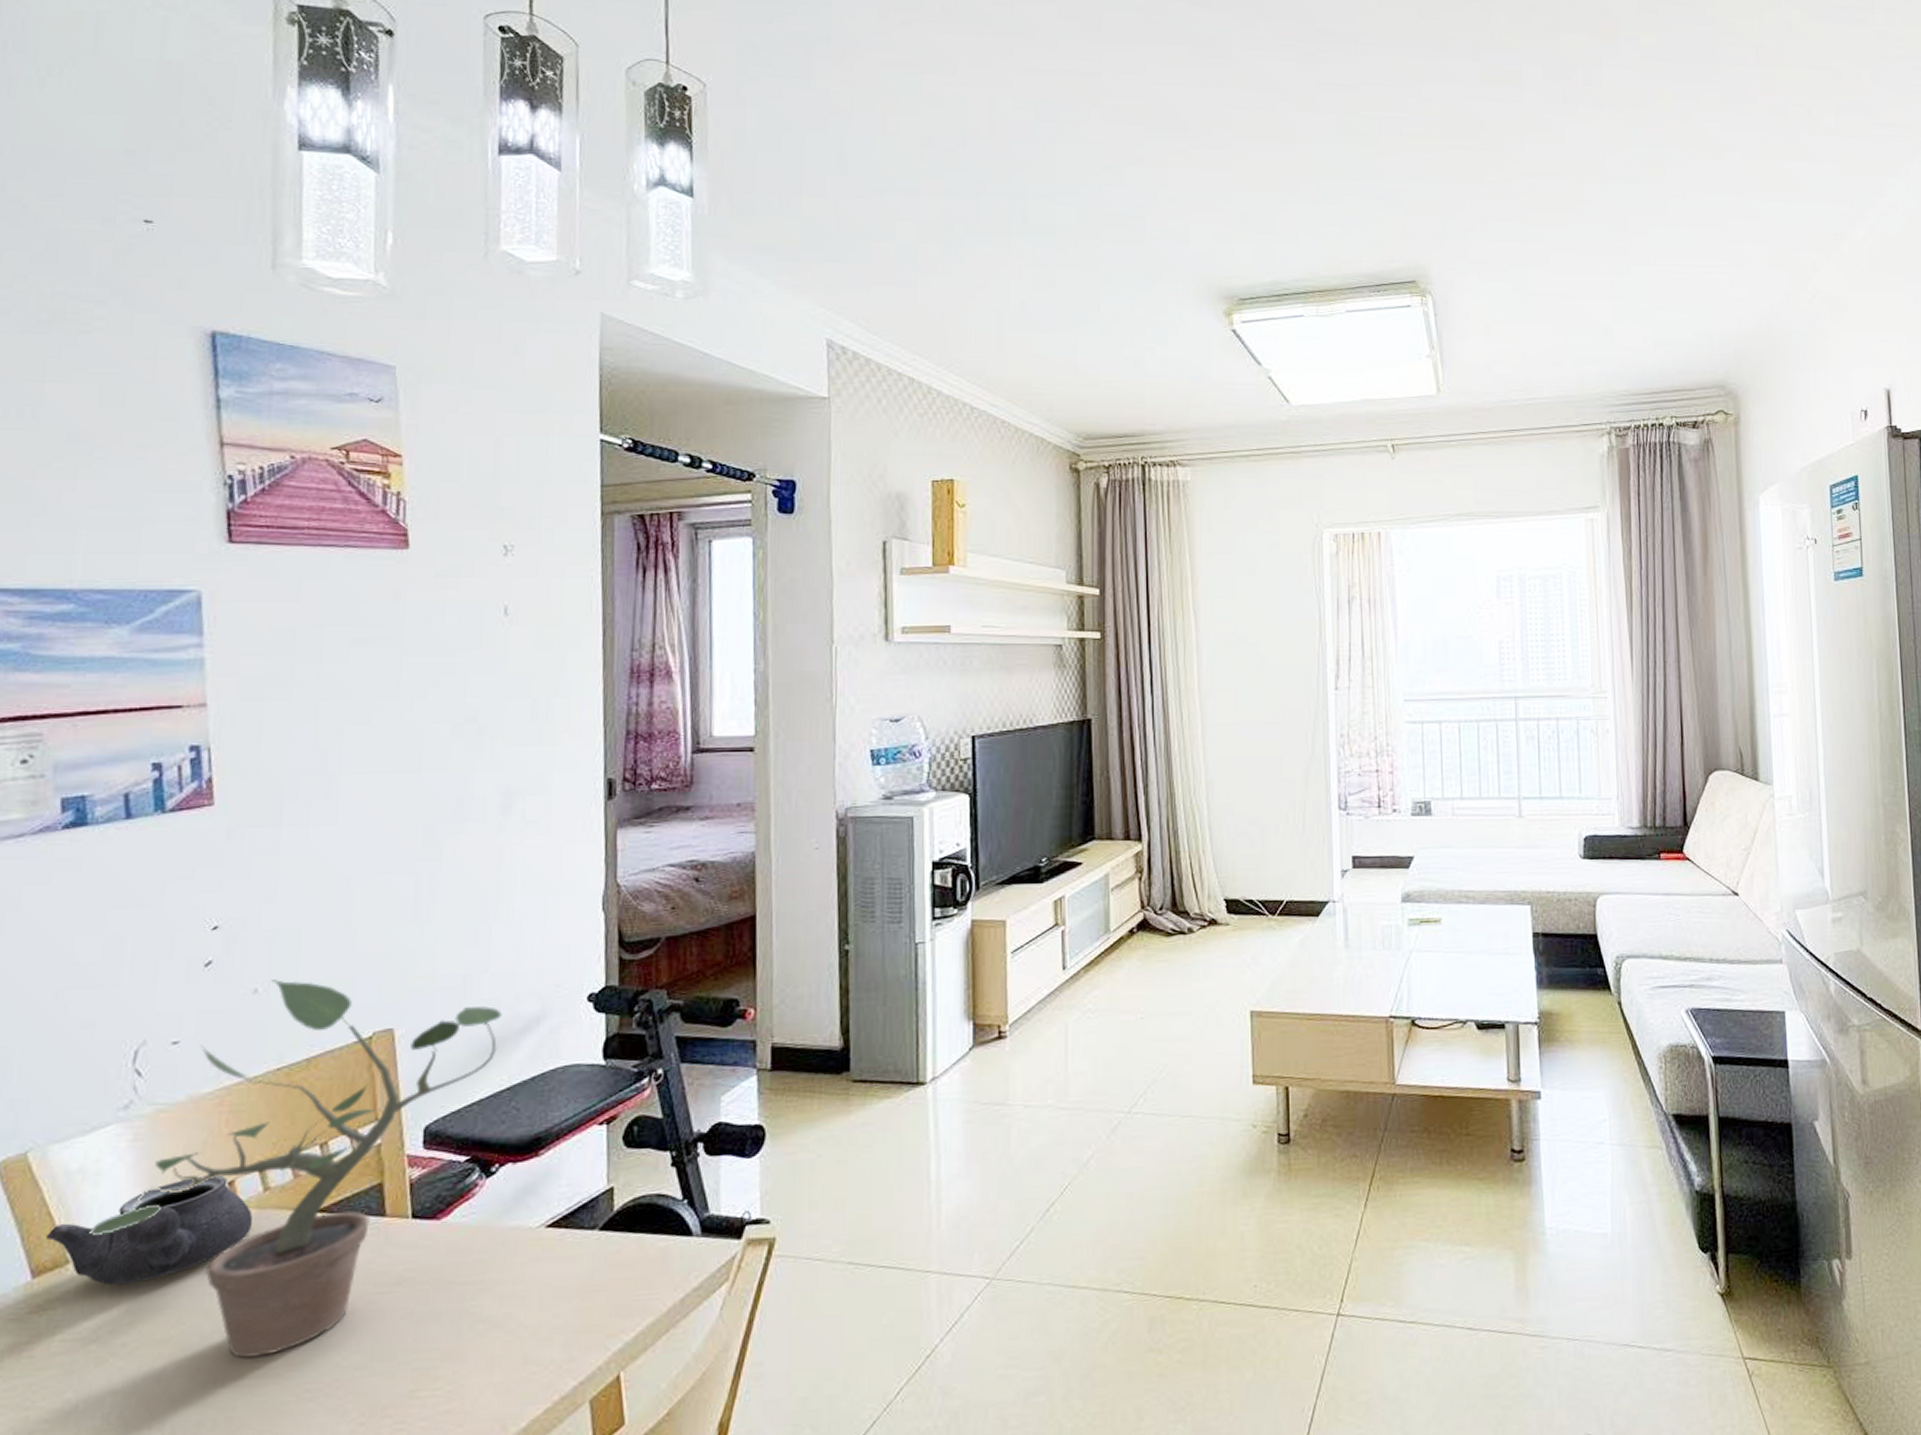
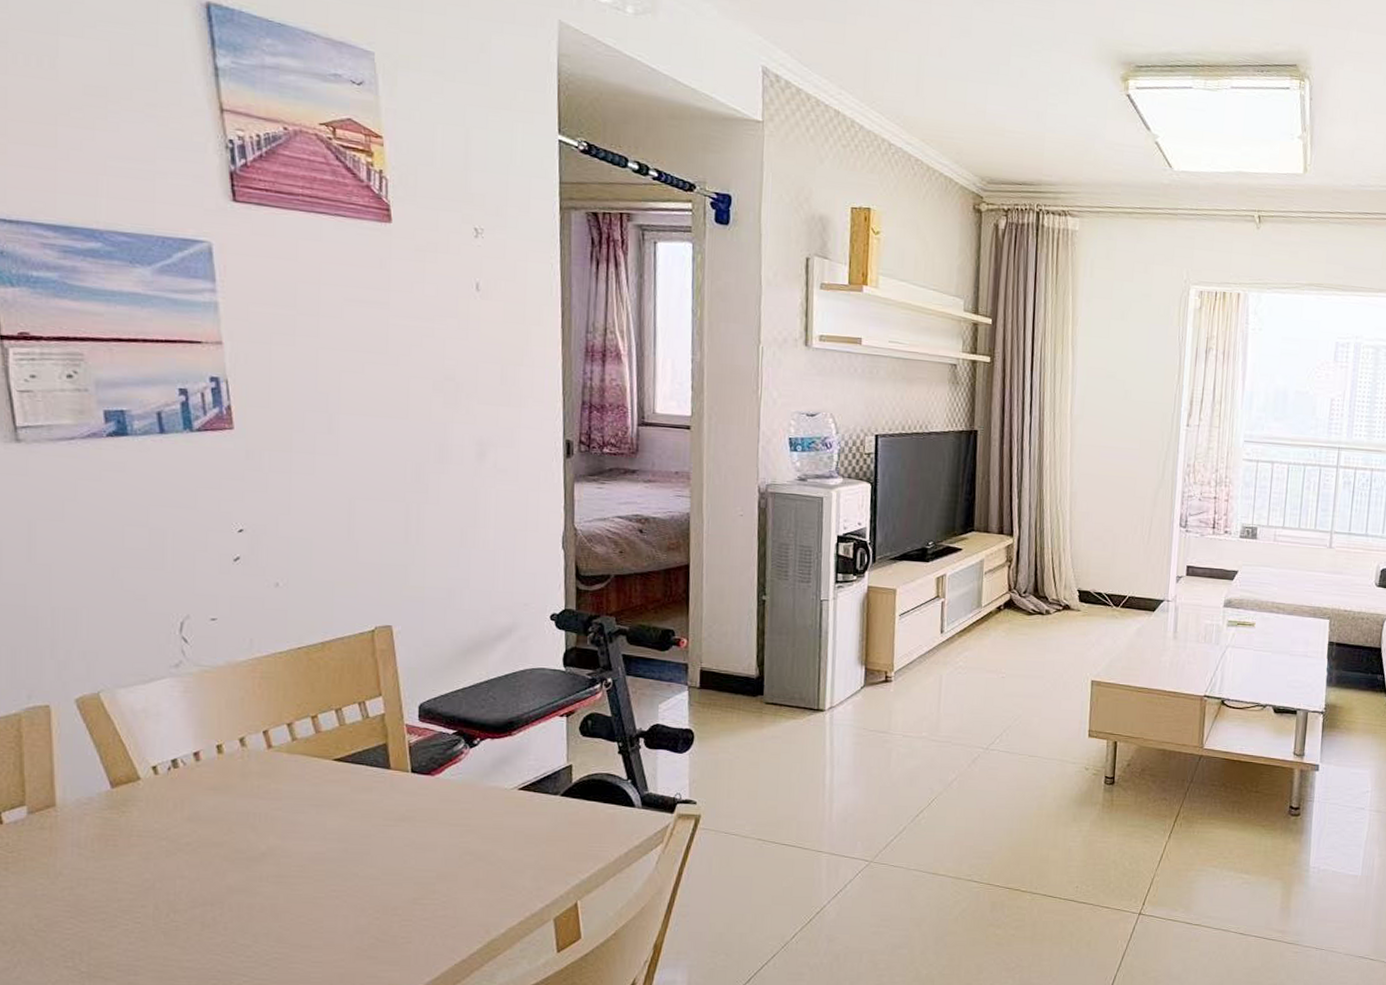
teapot: present [46,1176,253,1286] -> none [120,725,285,800]
potted plant: present [89,979,502,1358] -> none [154,577,481,863]

